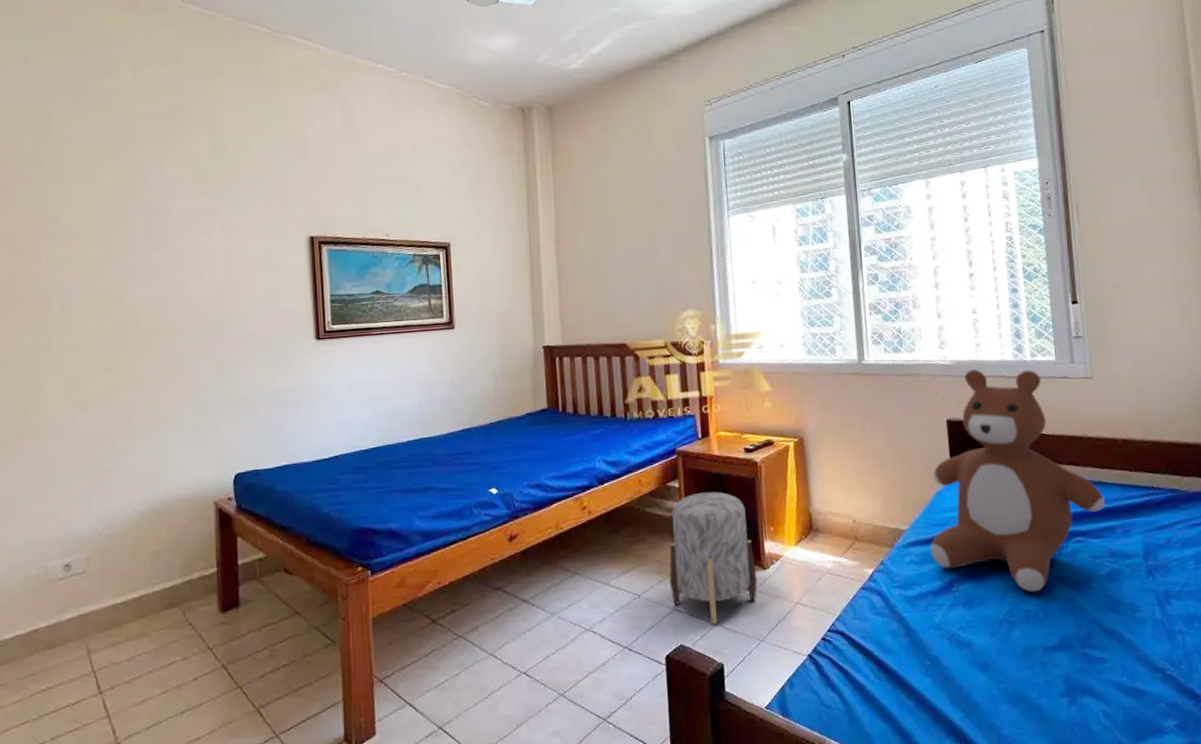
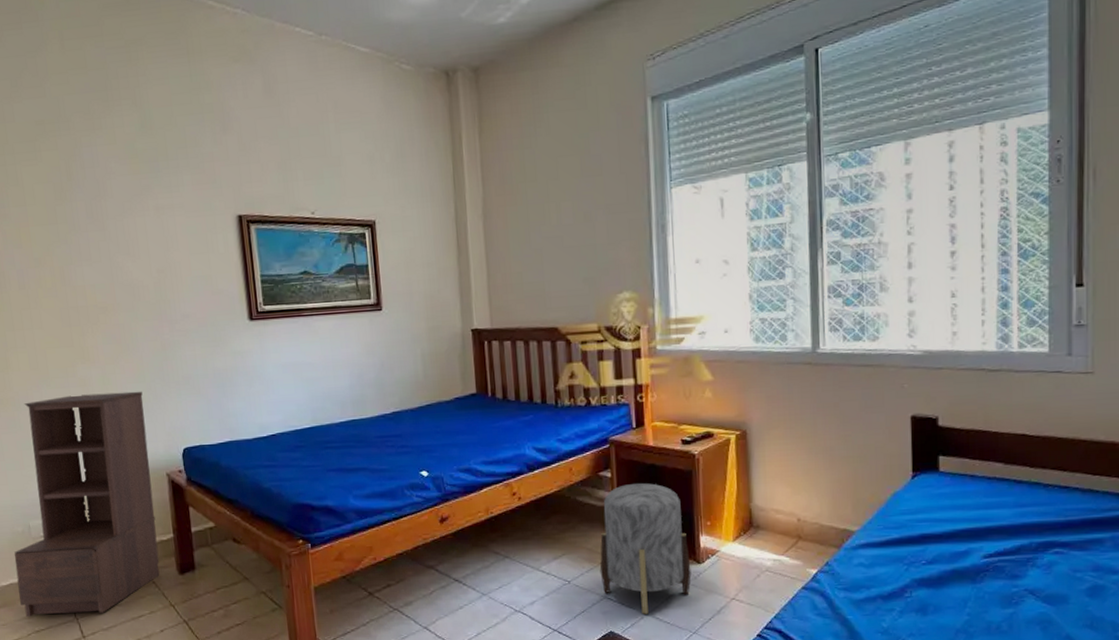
bookshelf: none [23,414,199,674] -> present [14,391,160,617]
teddy bear: present [930,369,1105,592] -> none [882,361,1094,603]

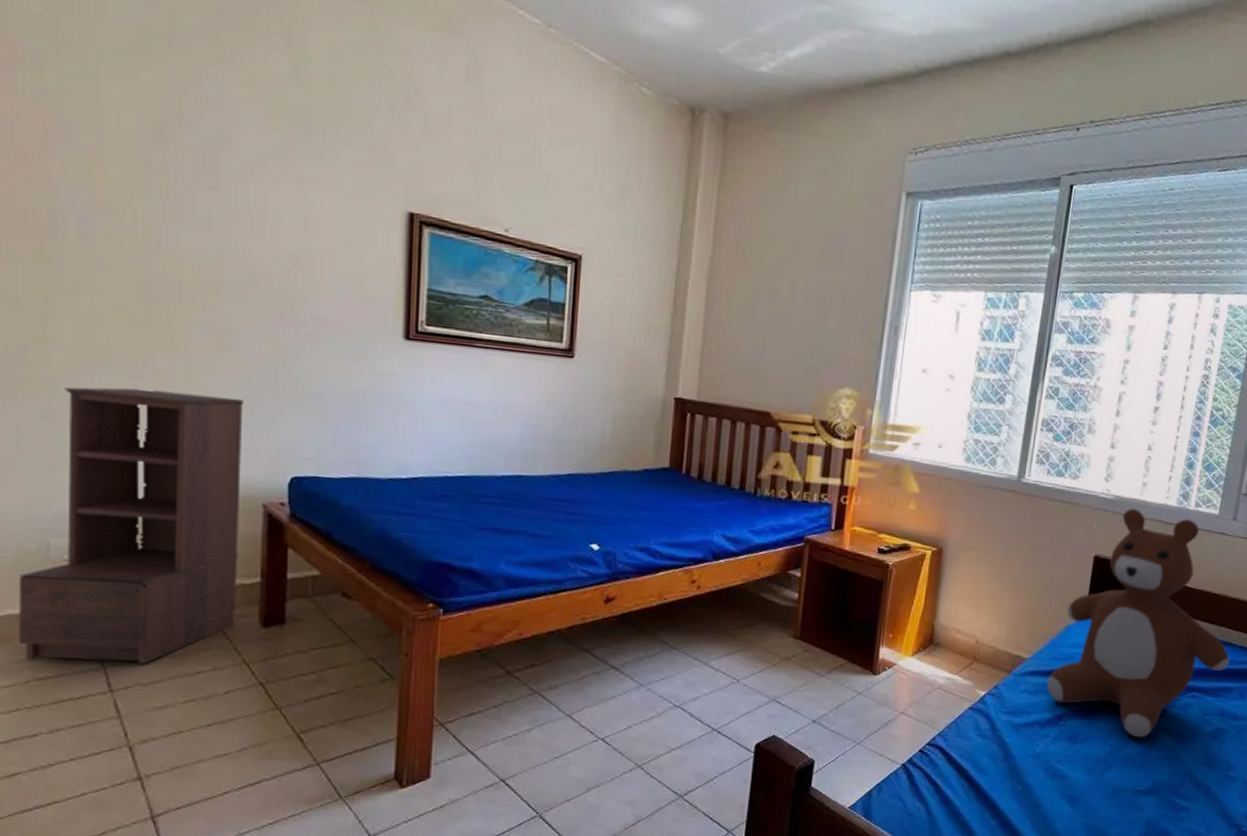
stool: present [599,483,692,614] -> none [772,586,867,721]
teddy bear: none [882,361,1094,603] -> present [1047,509,1230,738]

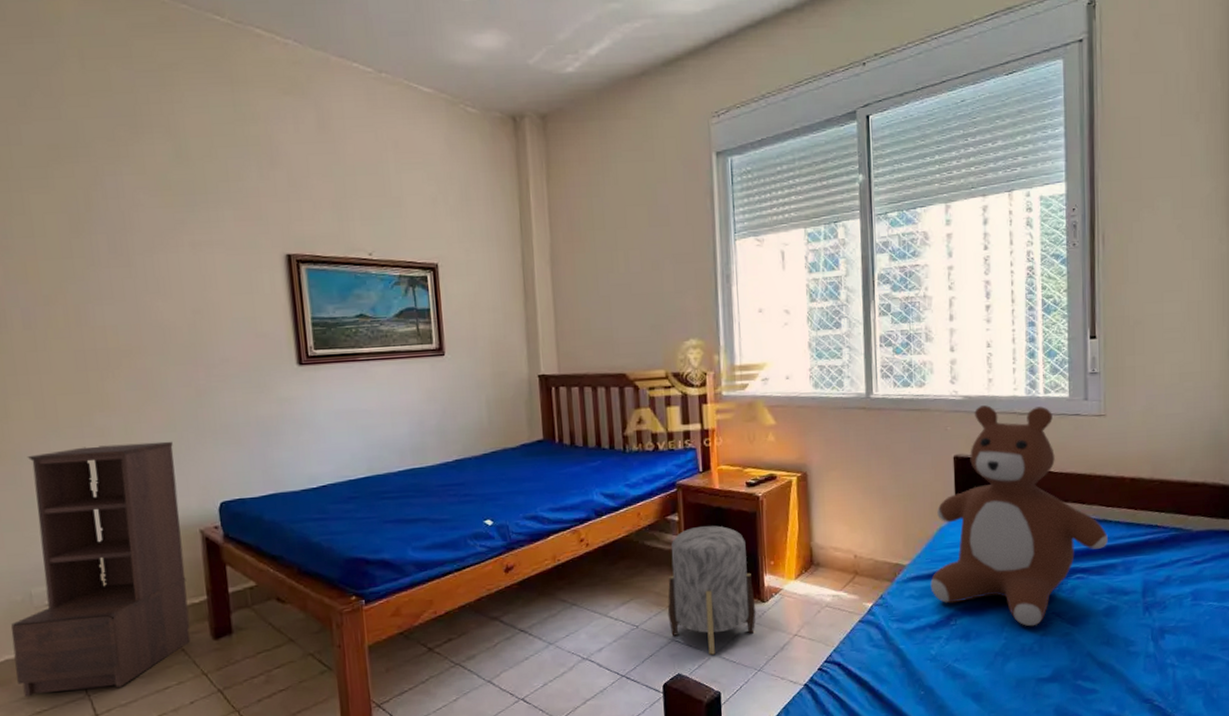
stool: none [772,586,867,721] -> present [667,525,756,655]

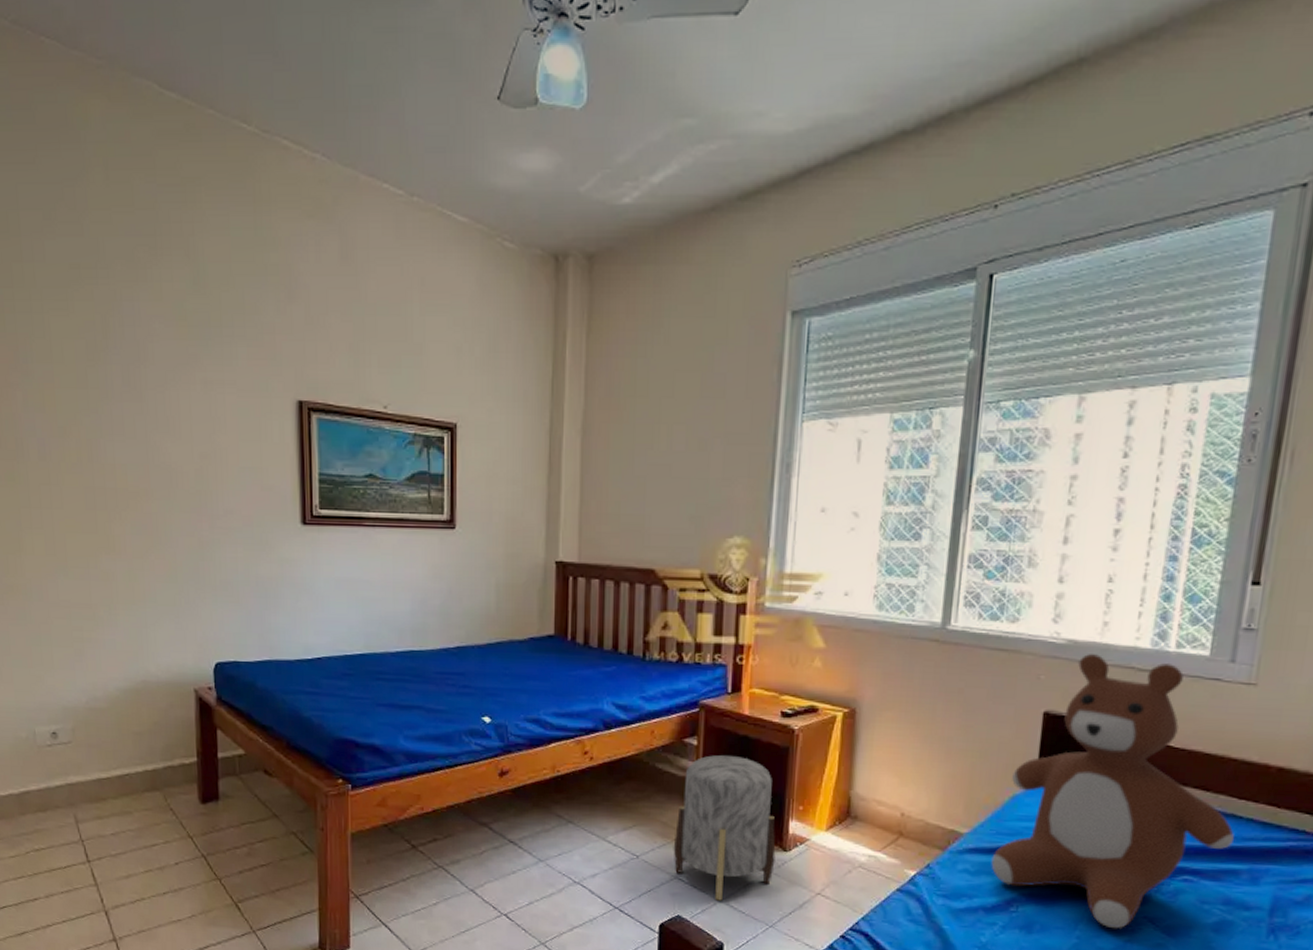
bookshelf: present [10,441,191,697] -> none [15,589,179,837]

